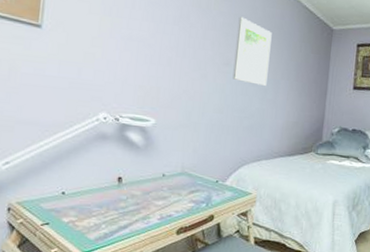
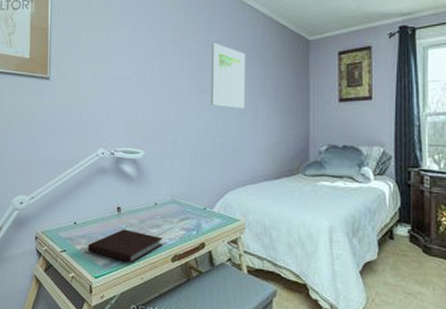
notebook: none [77,200,170,237] -> present [87,229,164,264]

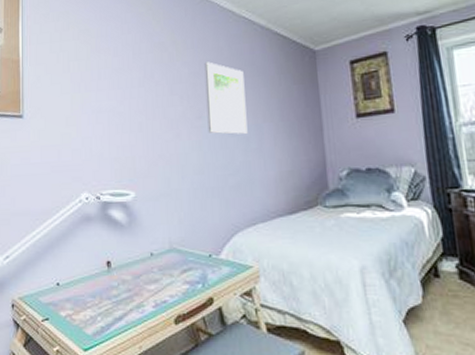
notebook: present [87,229,164,264] -> none [74,287,164,330]

